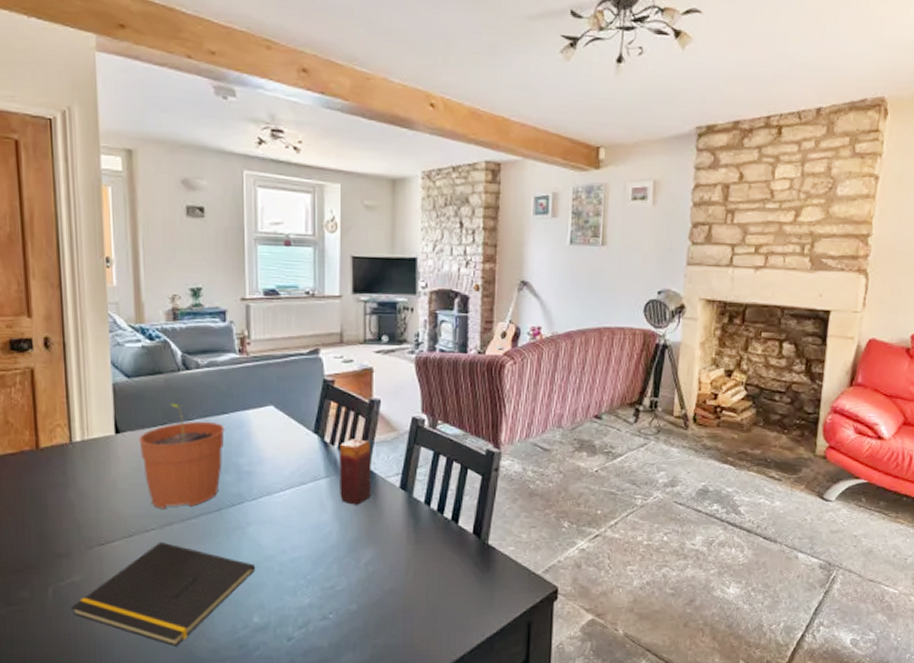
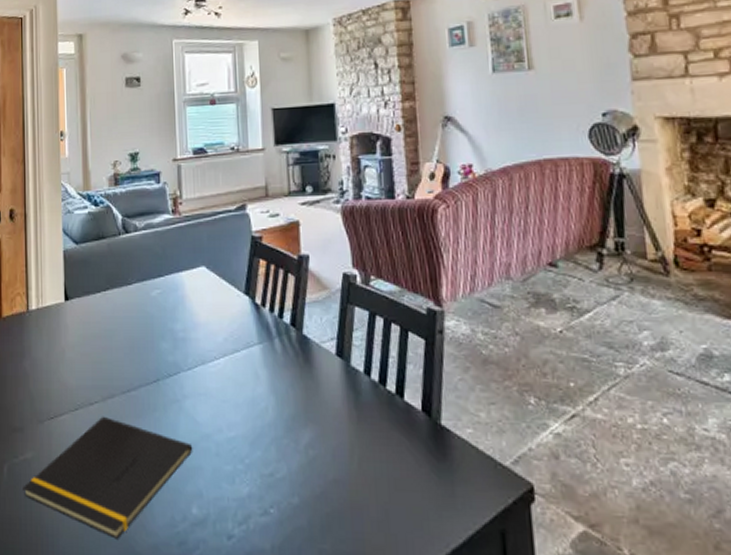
plant pot: present [139,403,225,509] -> none [85,267,161,380]
candle: present [340,439,371,505] -> none [271,299,306,375]

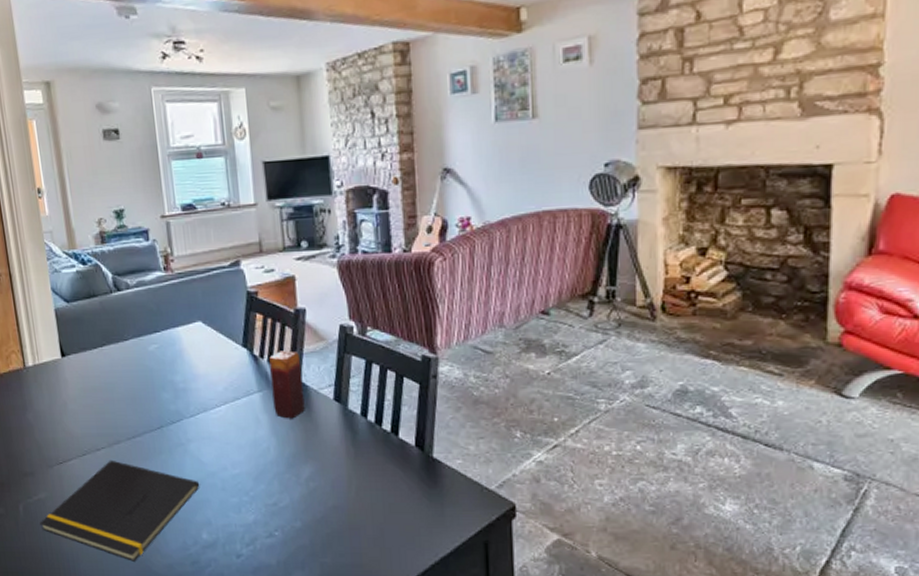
candle: none [271,299,306,375] -> present [269,350,305,419]

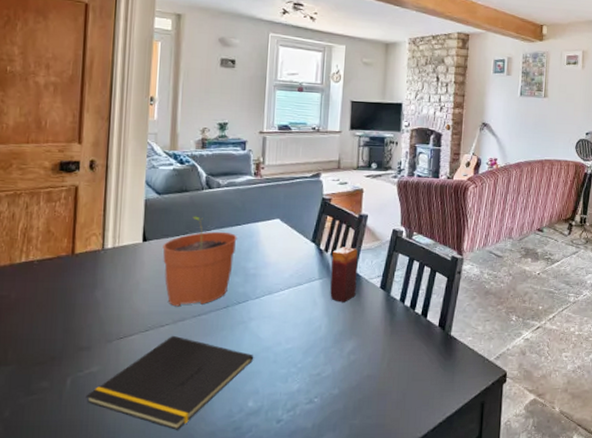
plant pot: none [82,324,159,428] -> present [162,216,237,307]

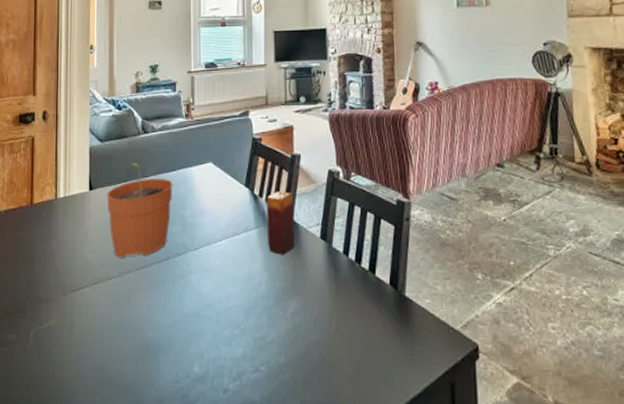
notepad: present [86,335,254,430] -> none [46,289,197,394]

